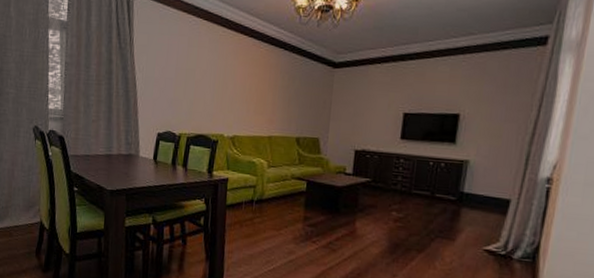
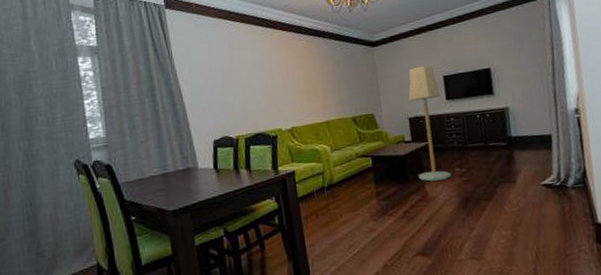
floor lamp: none [350,97,396,221] -> present [408,65,452,181]

